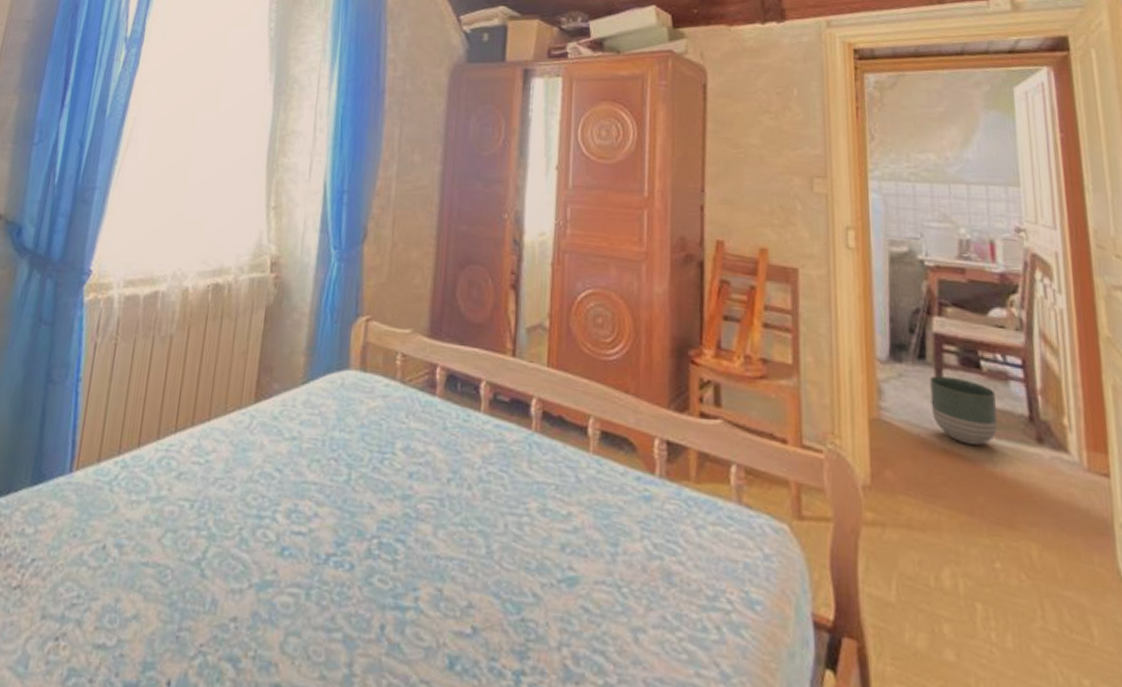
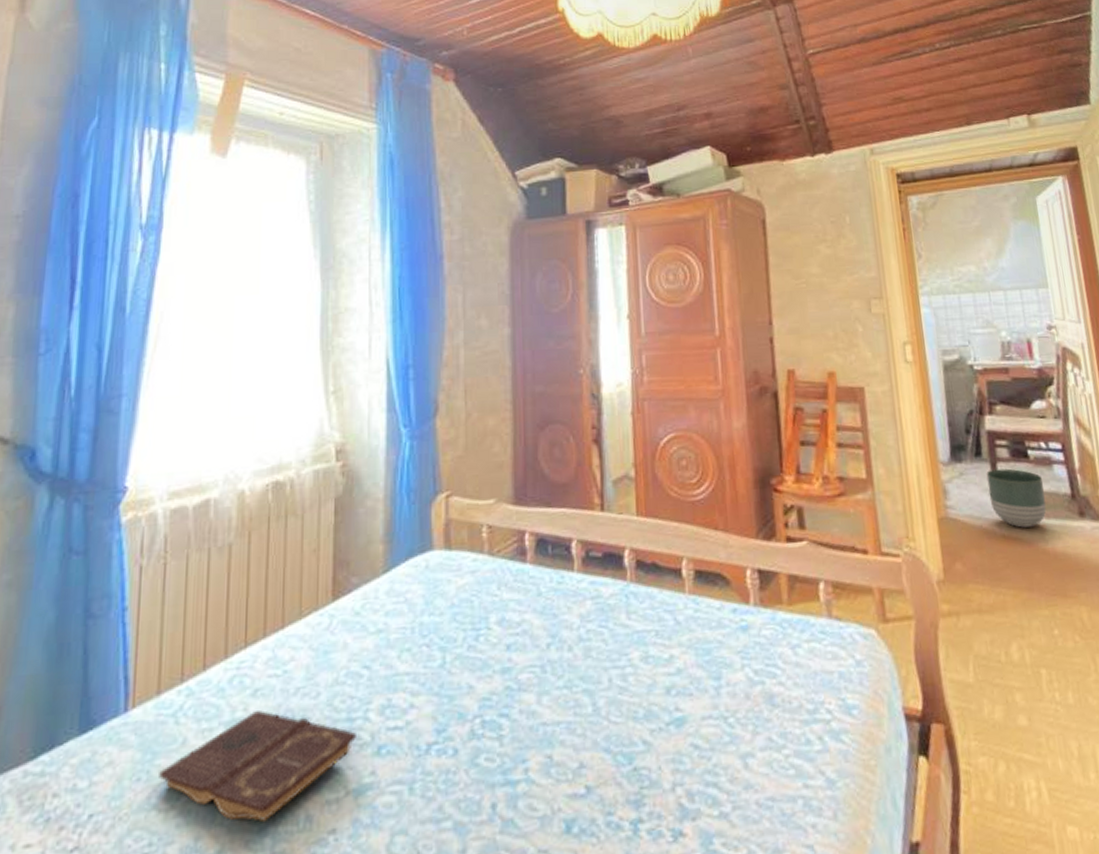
book: none [91,493,264,598] -> present [159,710,356,823]

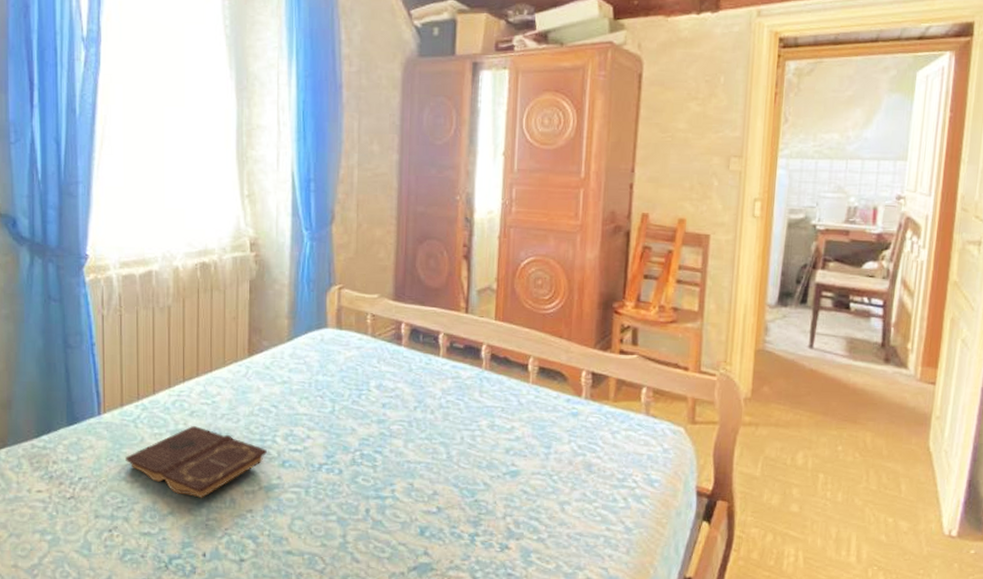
planter: present [986,468,1046,528] -> none [805,316,859,366]

